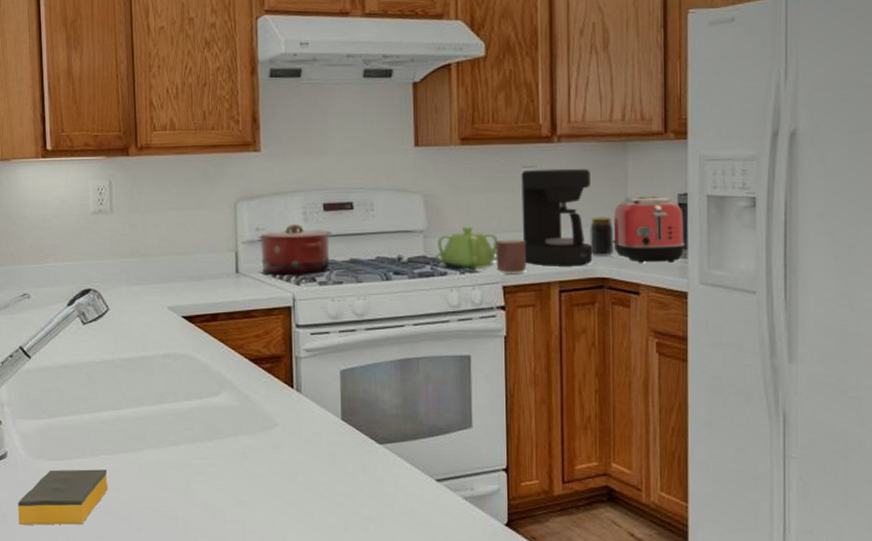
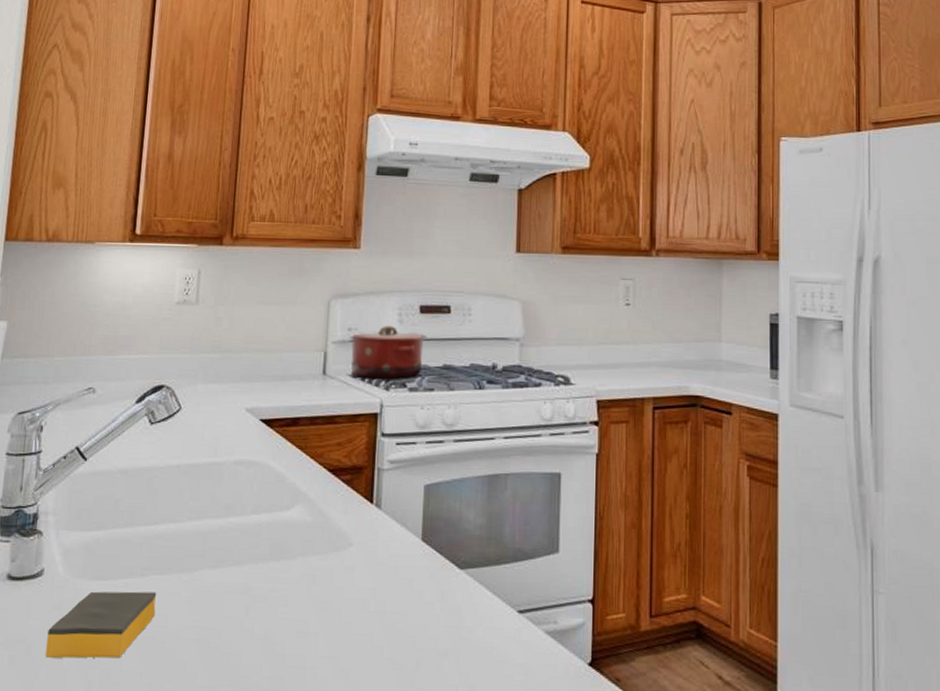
teapot: present [435,226,498,270] -> none [530,335,594,382]
mug: present [496,239,527,275] -> none [591,351,622,389]
coffee maker: present [521,168,593,266] -> none [618,282,687,383]
jar: present [590,217,613,257] -> none [684,333,707,374]
toaster: present [613,196,685,264] -> none [707,314,776,383]

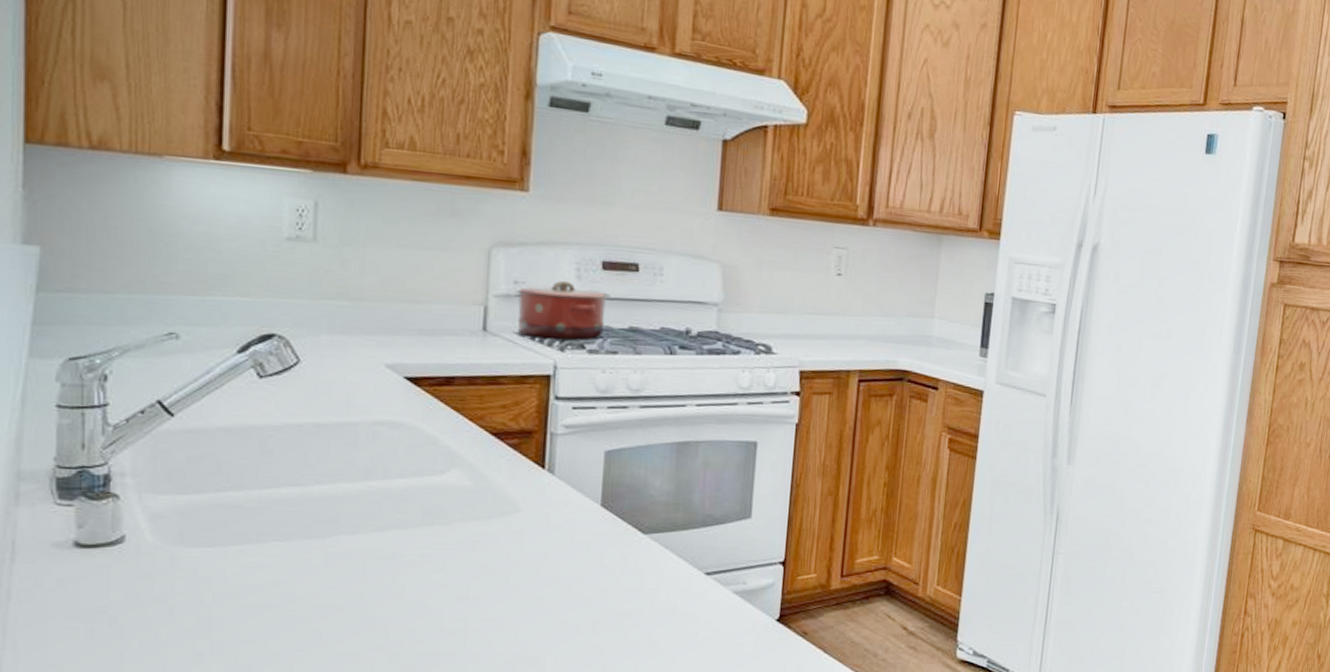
sponge: present [45,591,157,659] -> none [136,558,280,629]

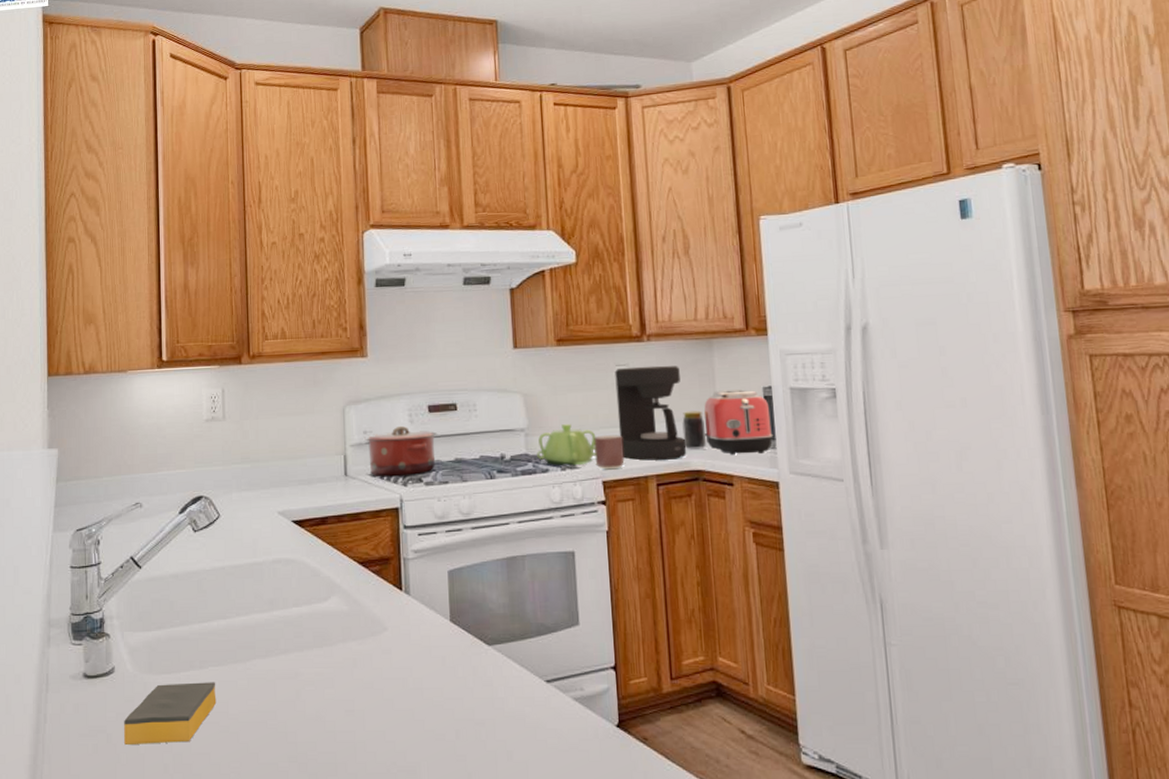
sponge: none [136,558,280,629] -> present [124,682,217,745]
teapot: none [729,303,800,351] -> present [537,423,596,467]
mug: none [795,321,830,360] -> present [594,435,625,470]
coffee maker: none [826,251,903,356] -> present [615,365,687,461]
jar: none [894,307,920,349] -> present [682,411,706,450]
toaster: none [918,290,989,360] -> present [703,389,773,456]

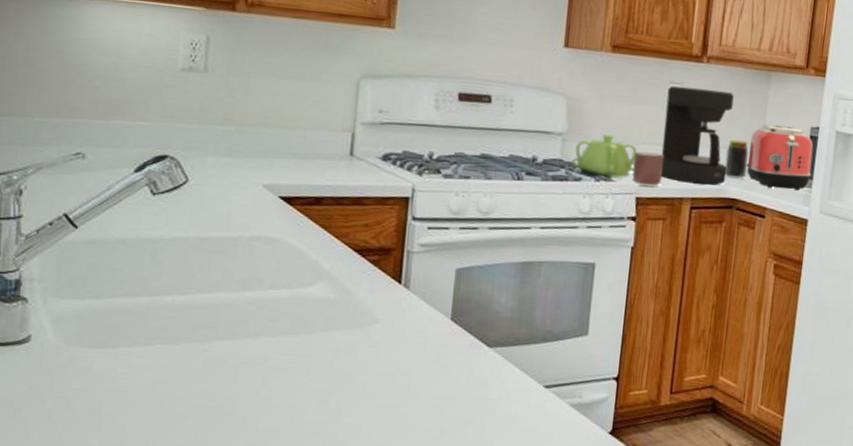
sponge: present [124,682,217,745] -> none [37,358,164,423]
casserole: present [364,425,438,478] -> none [379,110,466,167]

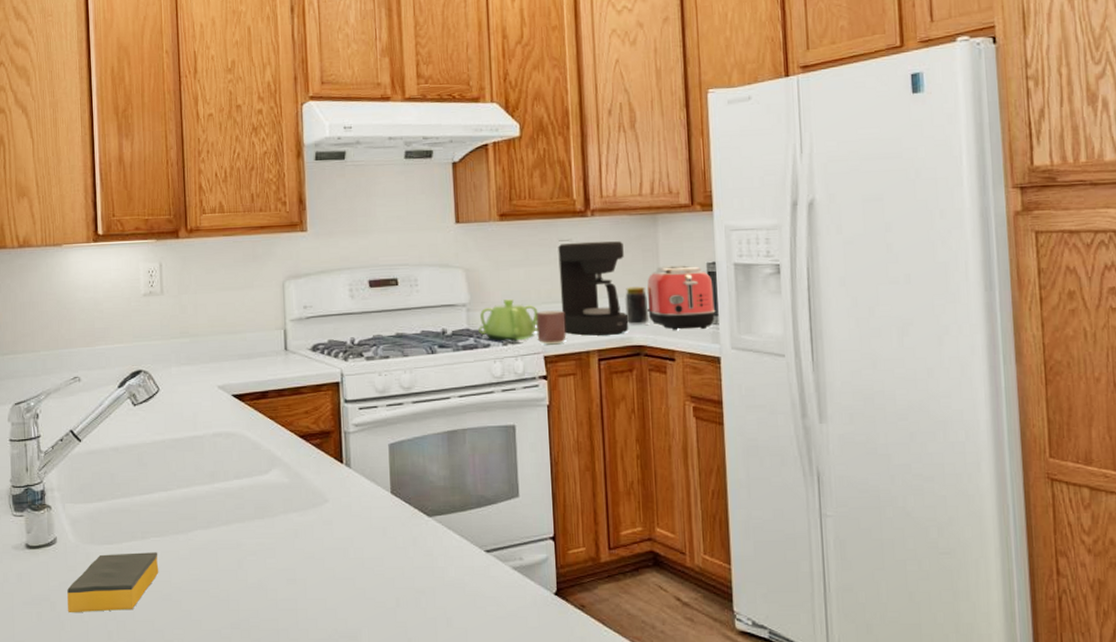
sponge: none [37,358,164,423] -> present [67,552,159,612]

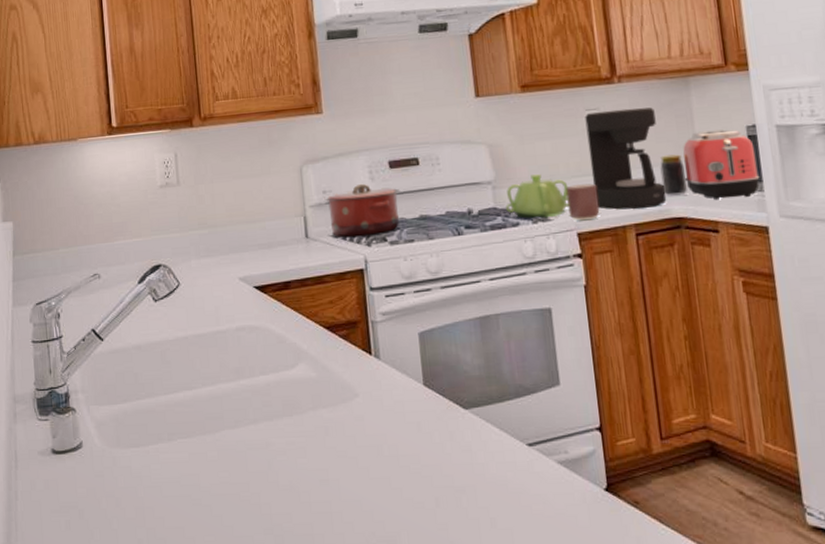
sponge: present [67,552,159,612] -> none [95,454,187,520]
casserole: none [304,300,379,353] -> present [324,183,401,239]

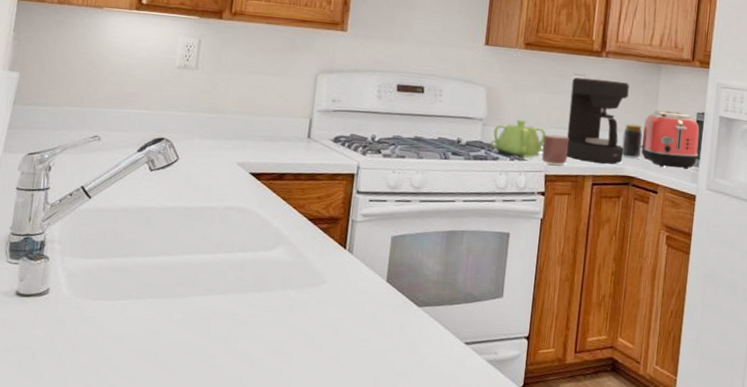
casserole: present [324,183,401,239] -> none [332,99,403,148]

